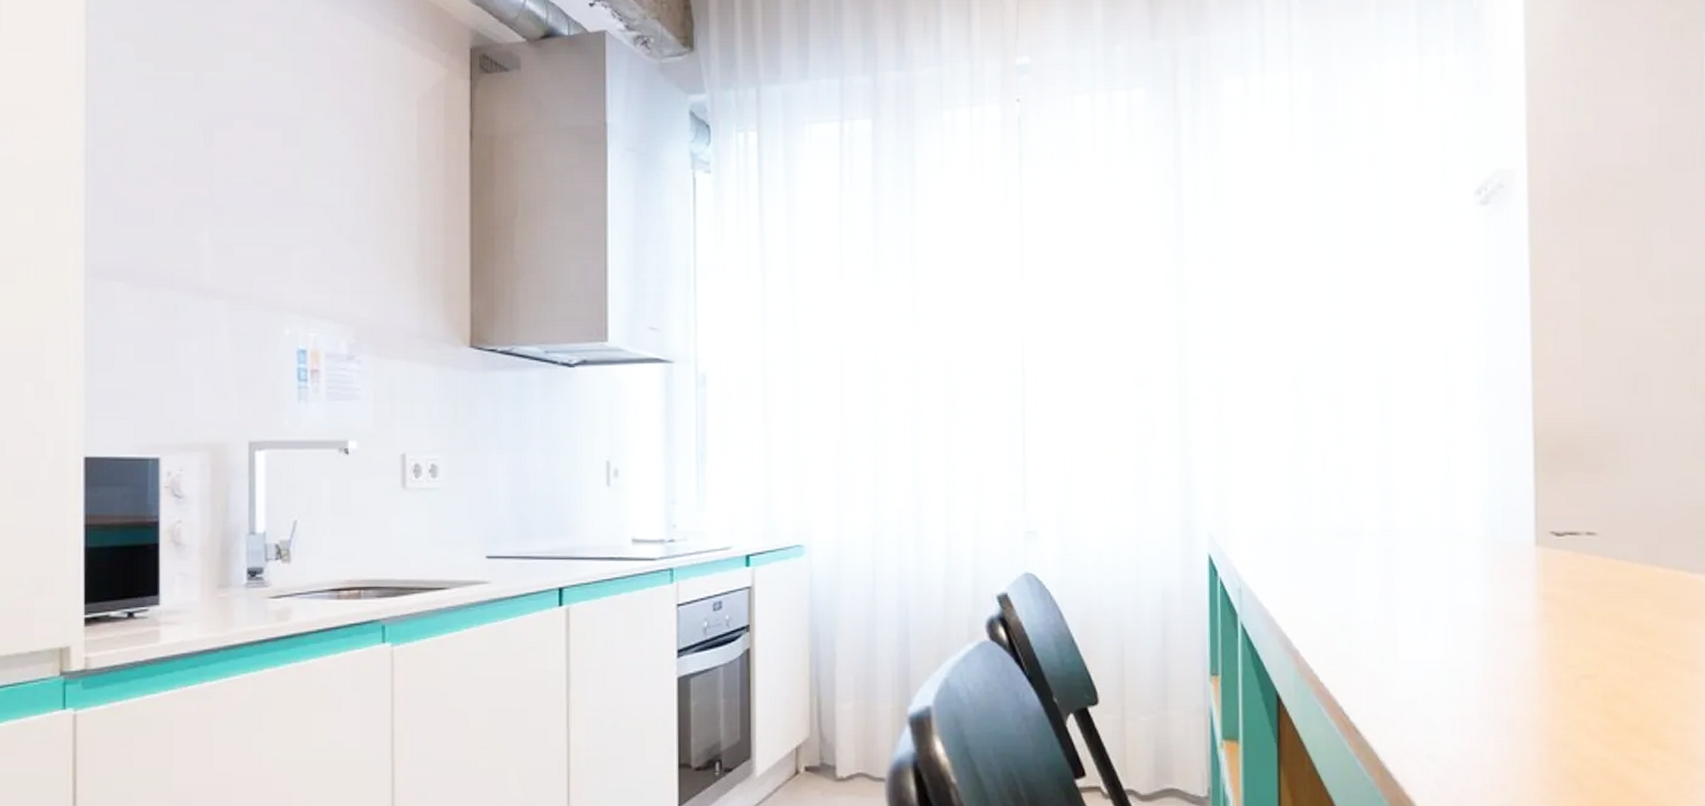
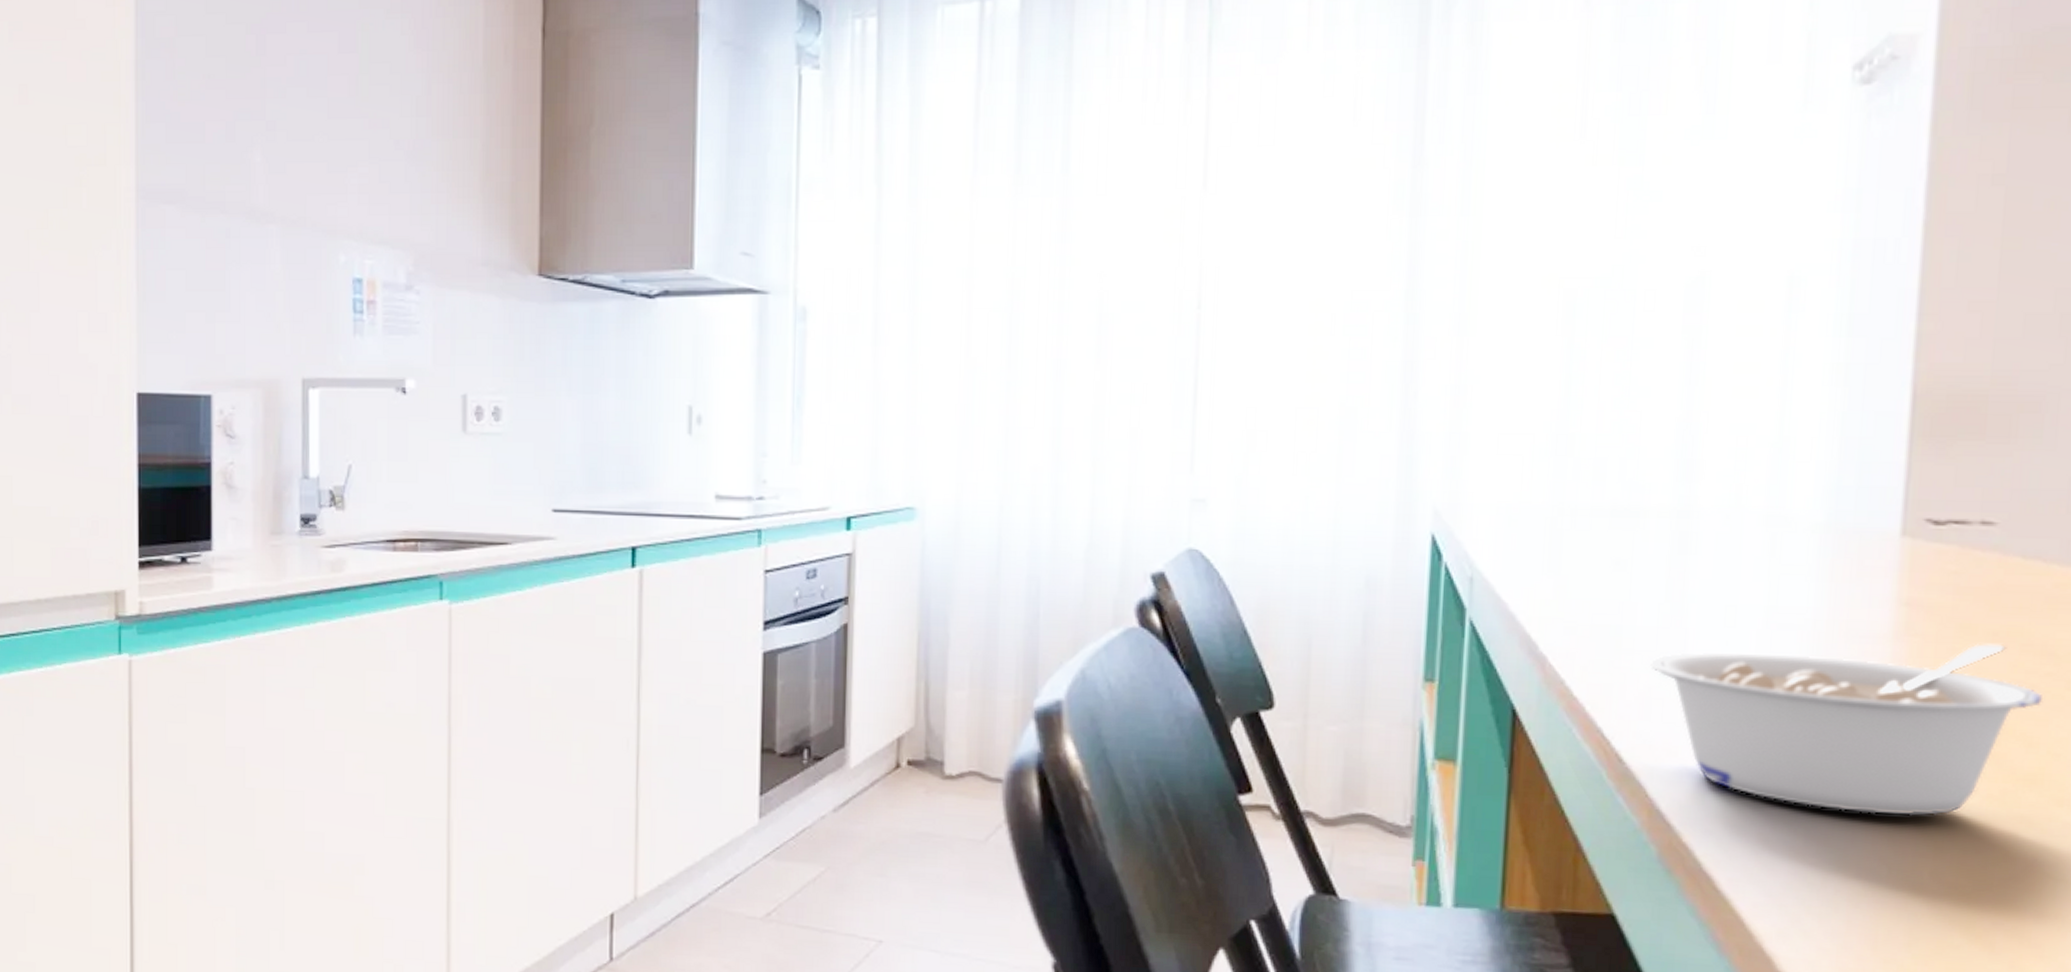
legume: none [1373,626,1639,763] -> present [1650,644,2043,816]

